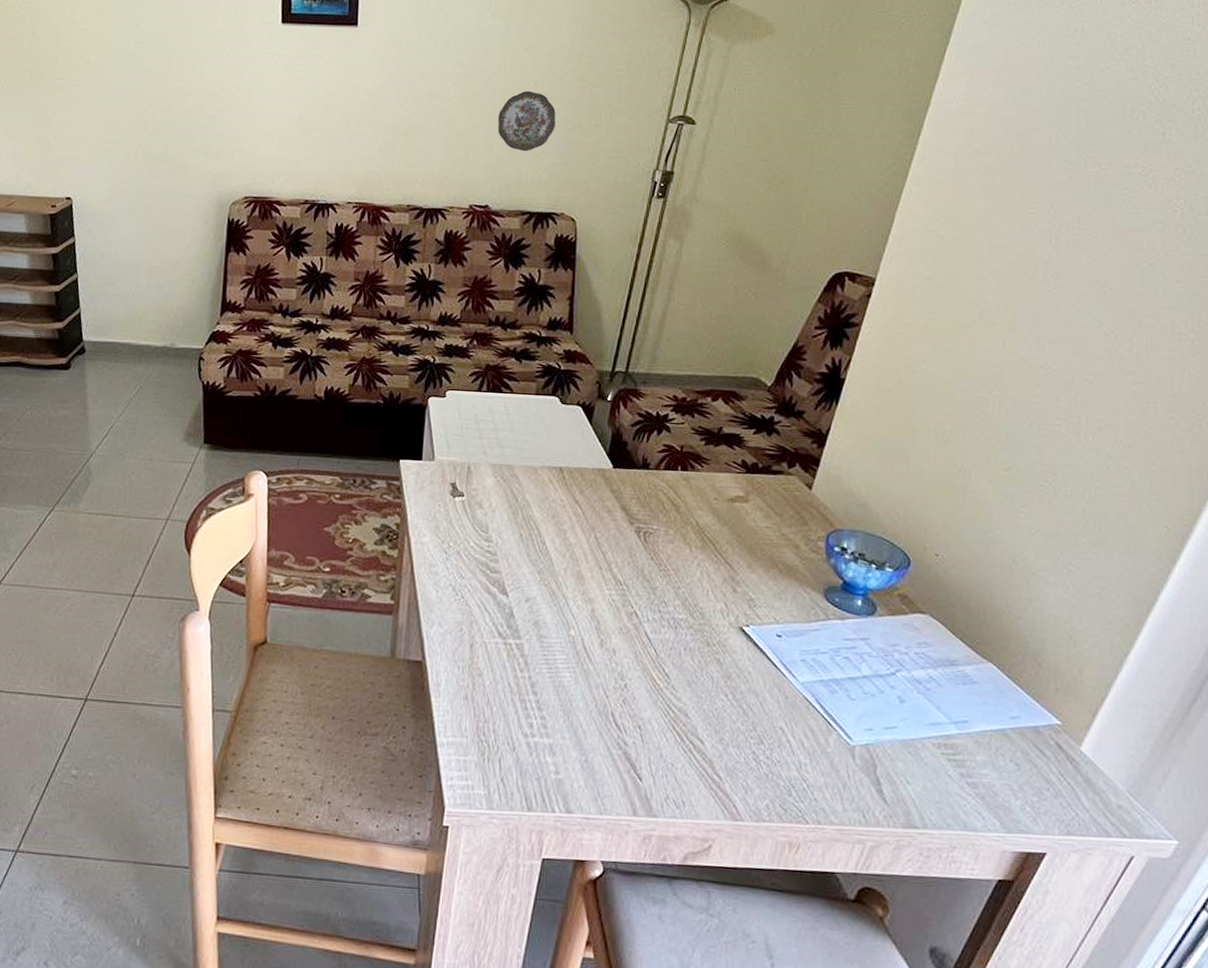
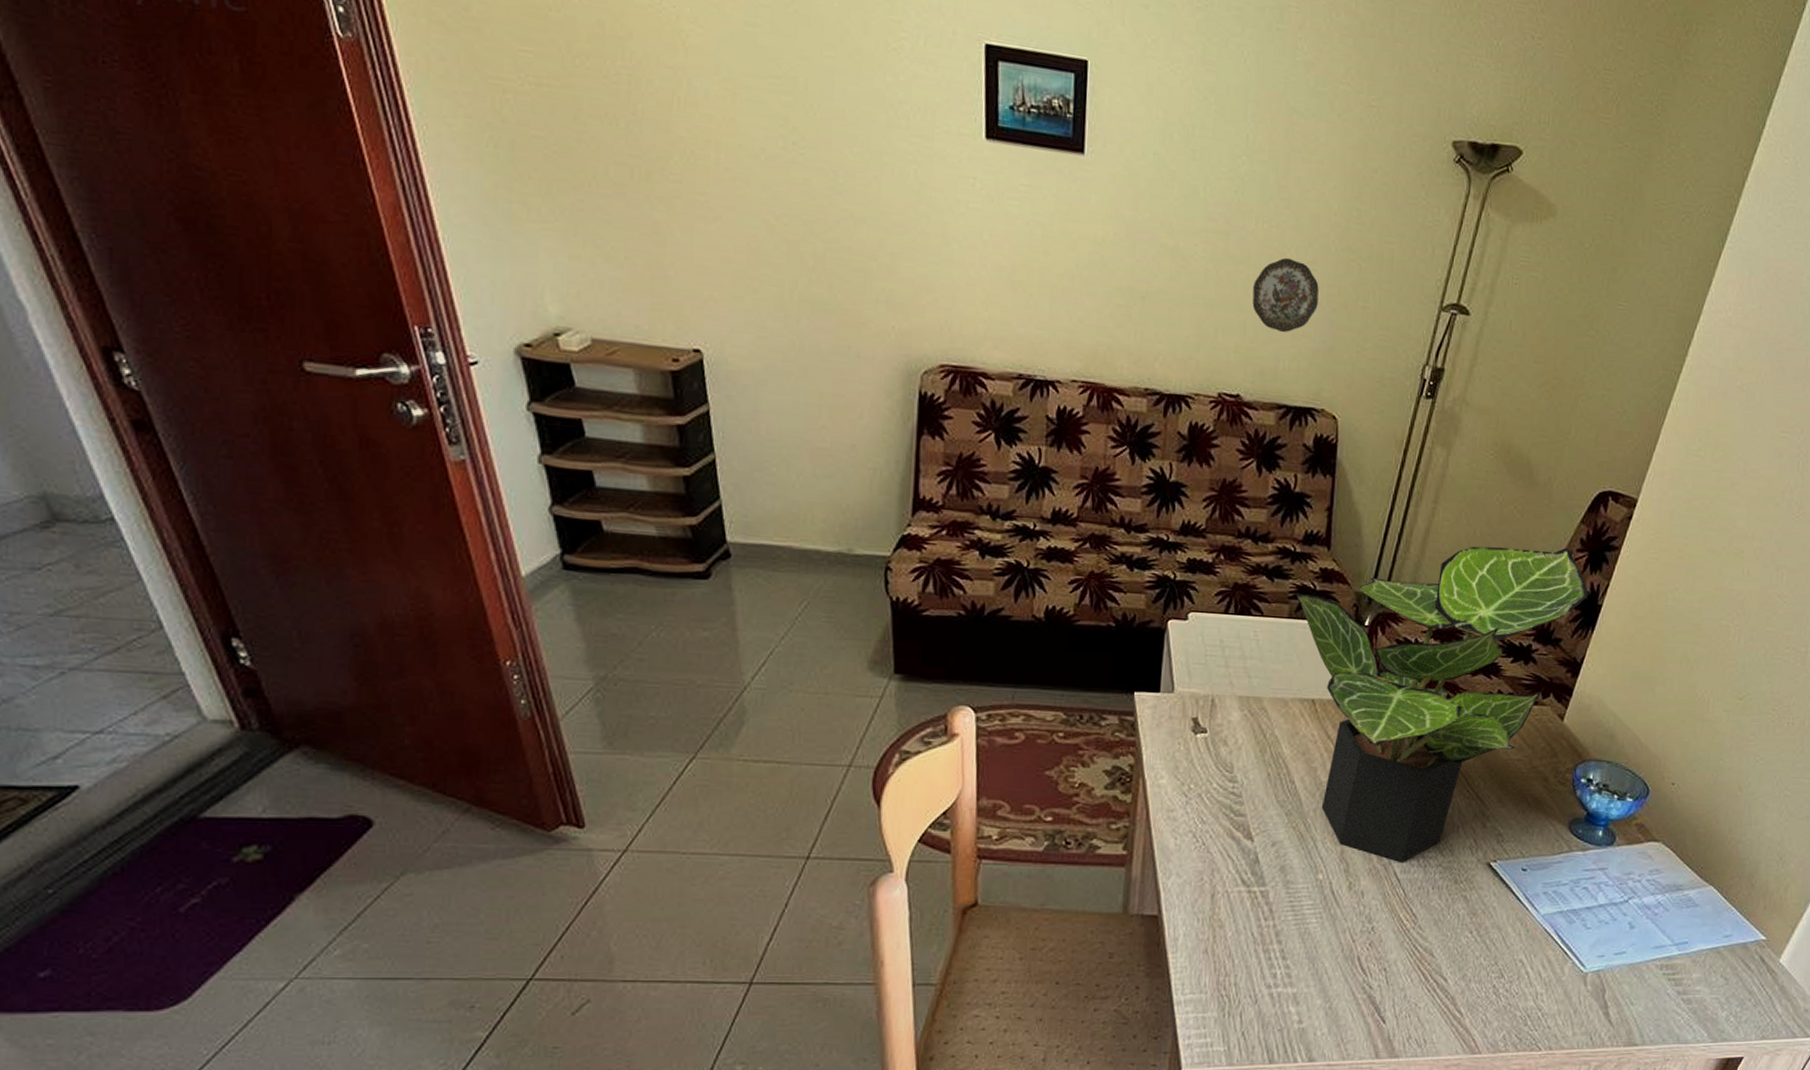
potted plant: none [542,326,831,623] -> present [1296,546,1589,862]

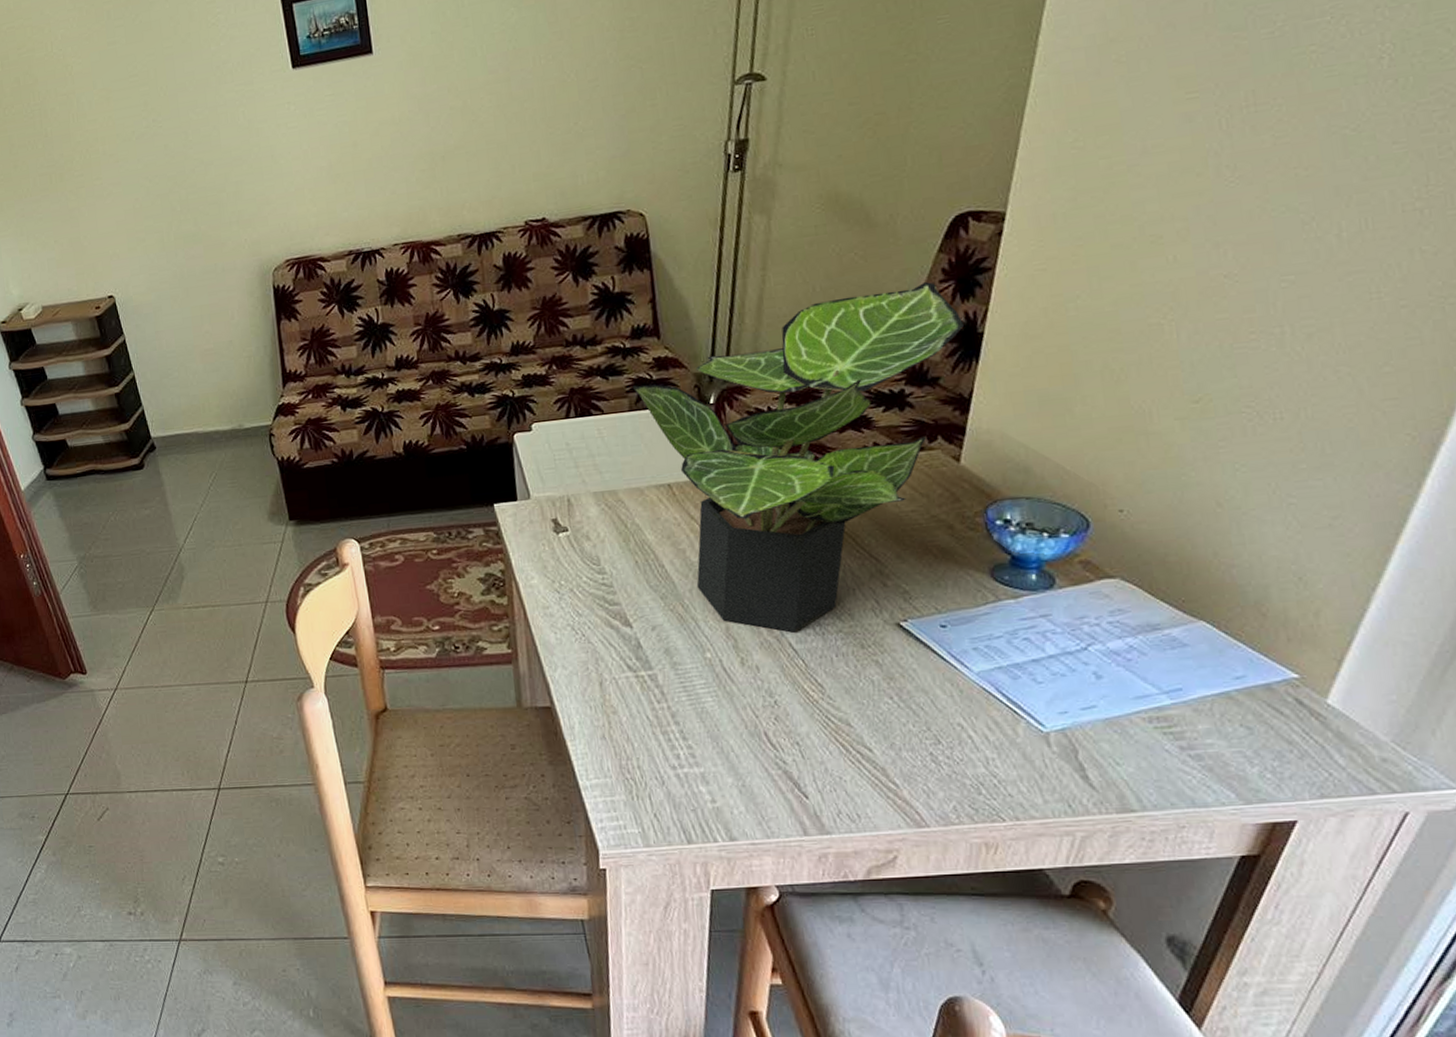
decorative plate: present [1252,257,1319,333] -> none [540,82,606,152]

